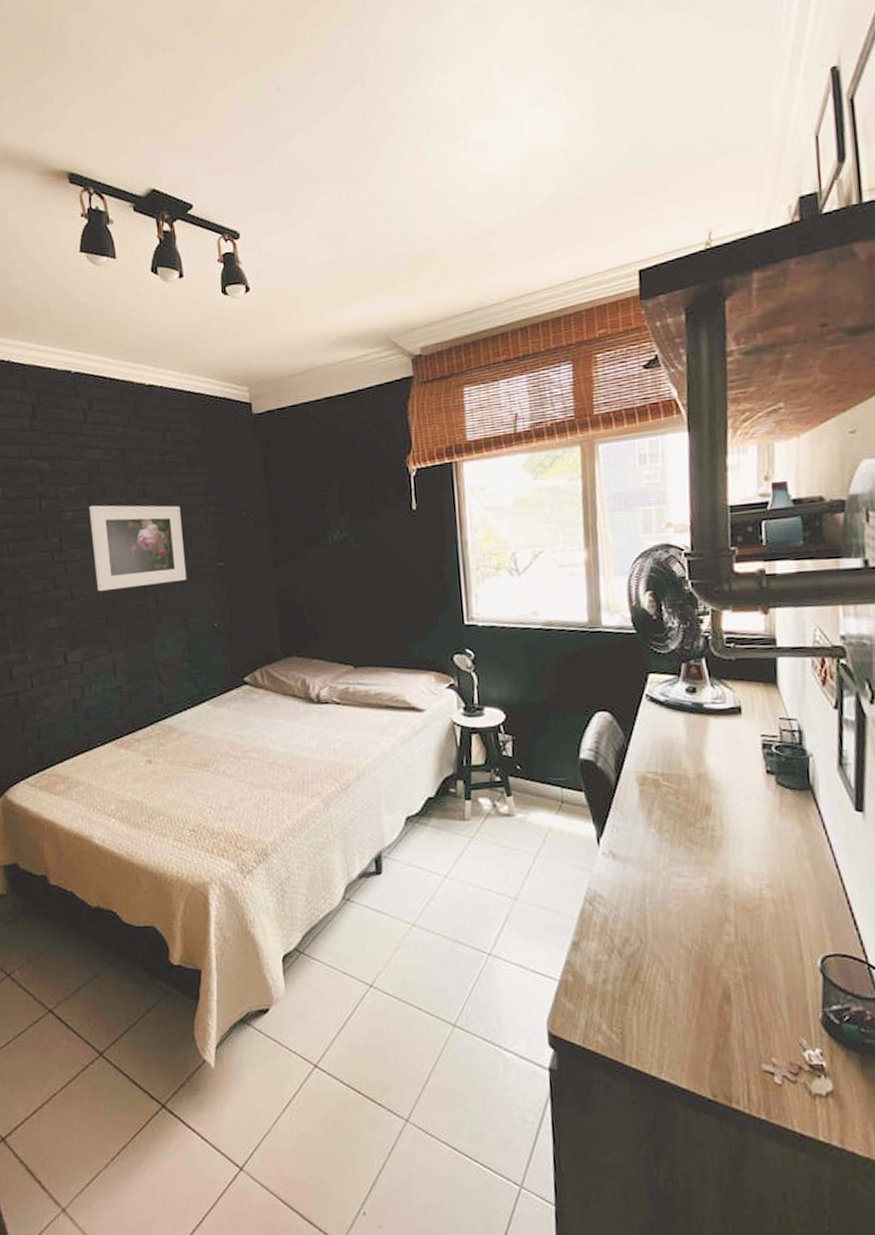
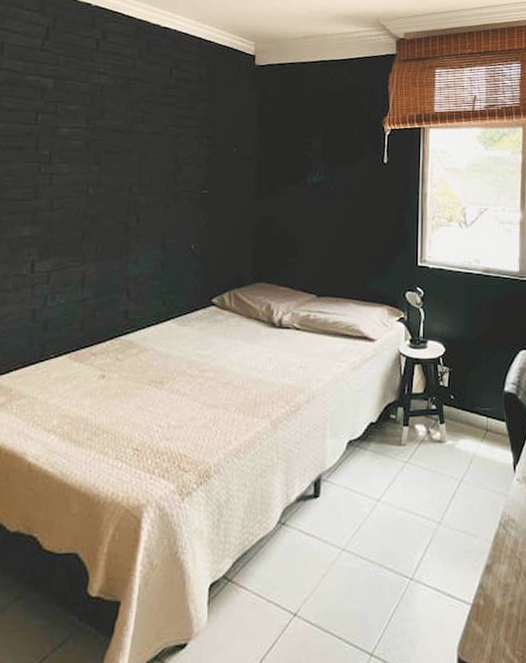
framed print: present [89,505,187,592] -> none [79,124,176,206]

